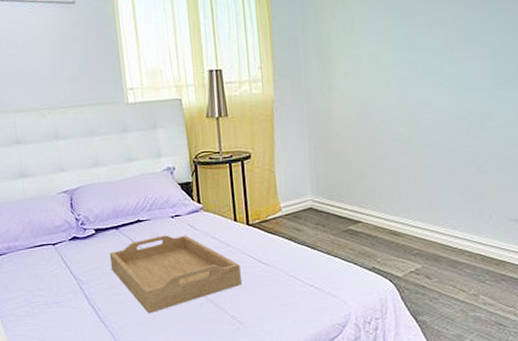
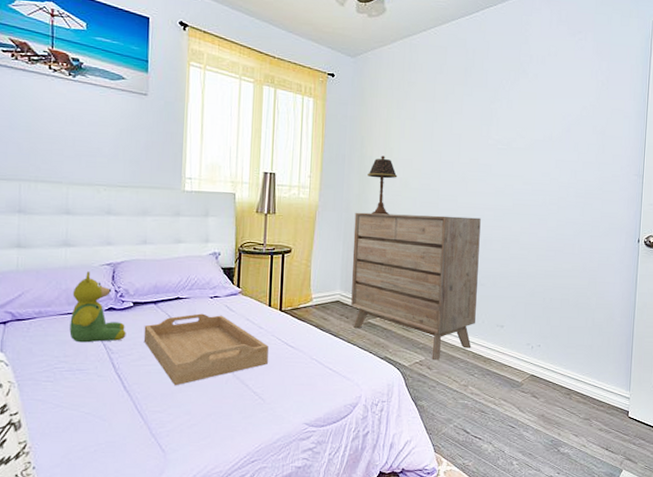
teddy bear: none [35,201,93,275] -> present [69,271,126,343]
dresser: none [318,89,480,268] -> present [351,212,481,361]
table lamp: none [327,29,364,102] -> present [368,155,398,215]

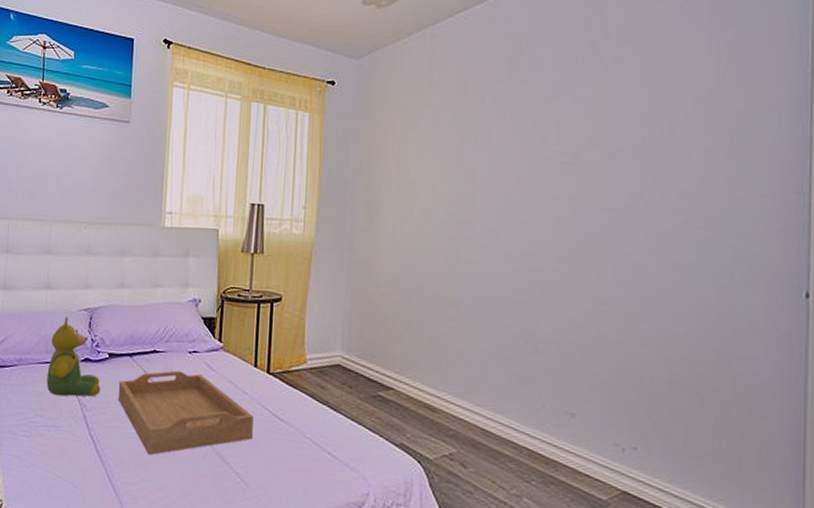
dresser: present [351,212,481,361] -> none [355,251,536,456]
table lamp: present [368,155,398,215] -> none [377,178,416,255]

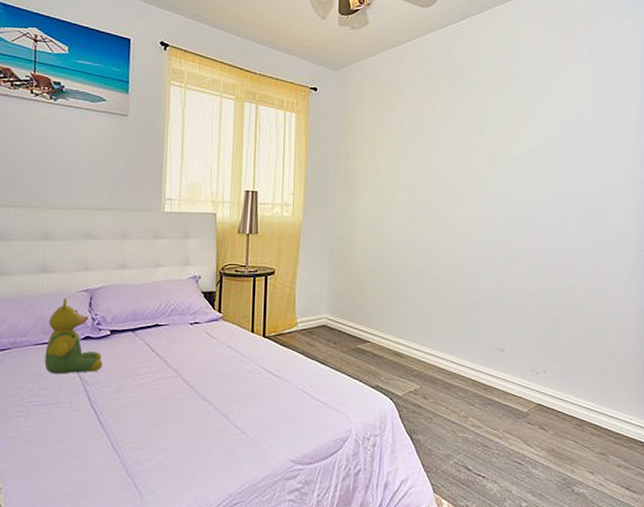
serving tray: present [117,370,254,456] -> none [120,341,252,420]

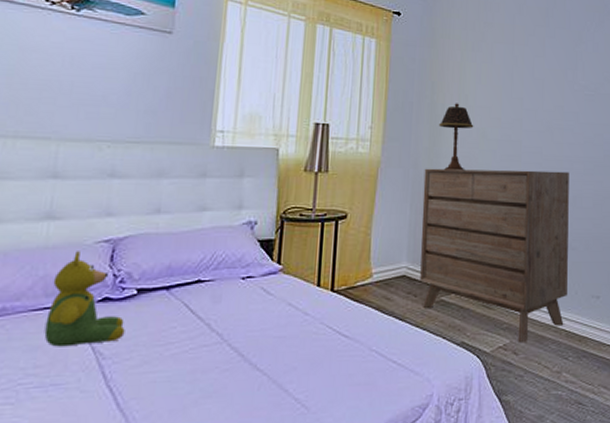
dresser: none [339,230,475,389] -> present [420,168,569,344]
table lamp: none [353,170,385,232] -> present [439,103,474,171]

